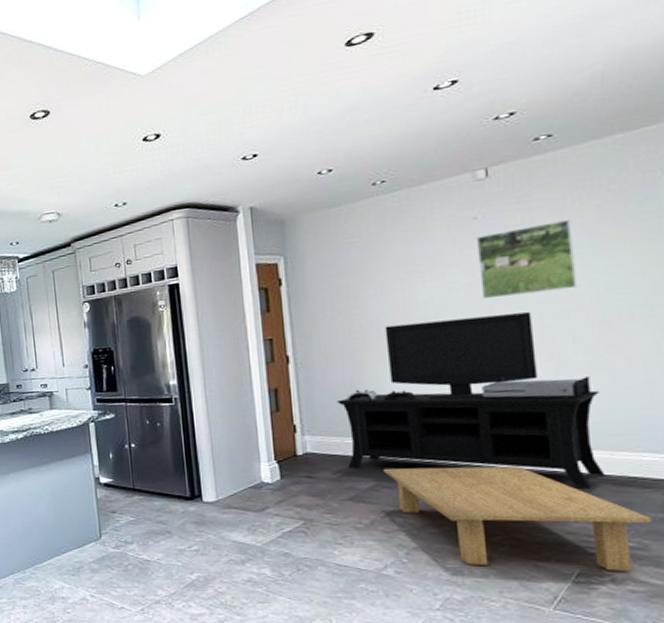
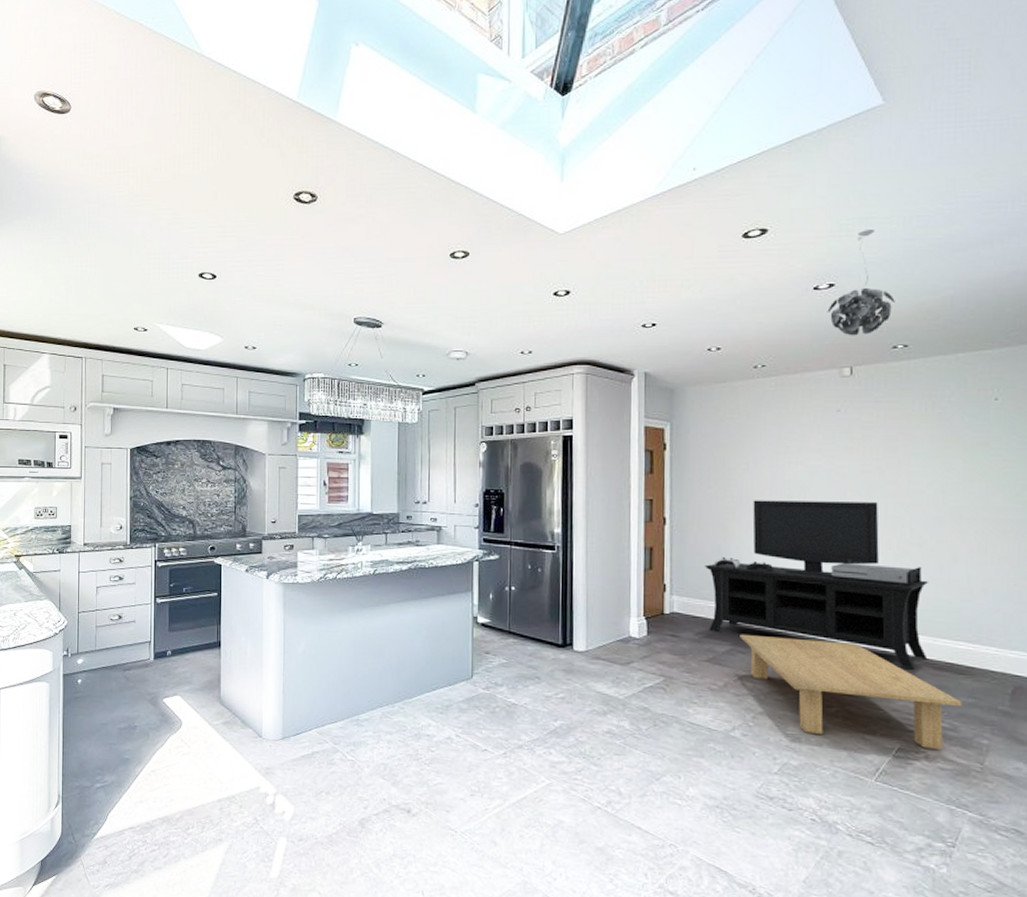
pendant light: none [451,12,532,135] -> present [827,230,895,336]
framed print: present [475,219,578,300] -> none [837,422,919,486]

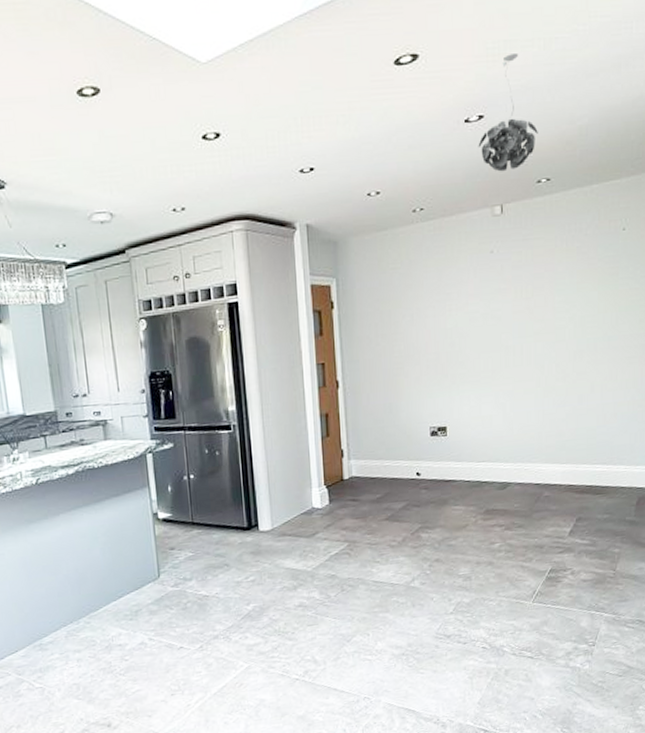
media console: present [704,500,928,670] -> none [378,342,572,497]
coffee table: present [740,634,963,750] -> none [414,480,600,571]

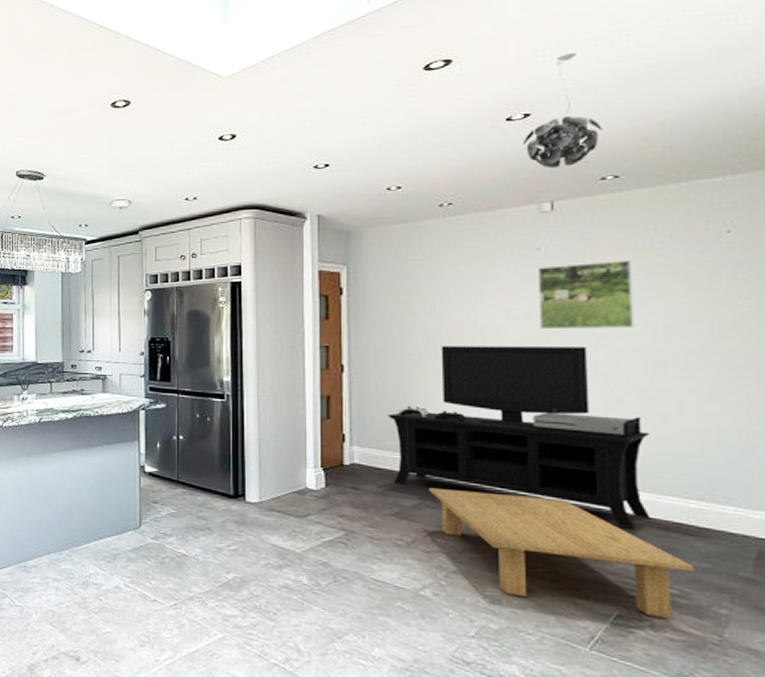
media console: none [378,342,572,497] -> present [387,346,651,529]
coffee table: none [414,480,600,571] -> present [429,487,695,618]
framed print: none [491,258,562,329] -> present [537,259,635,330]

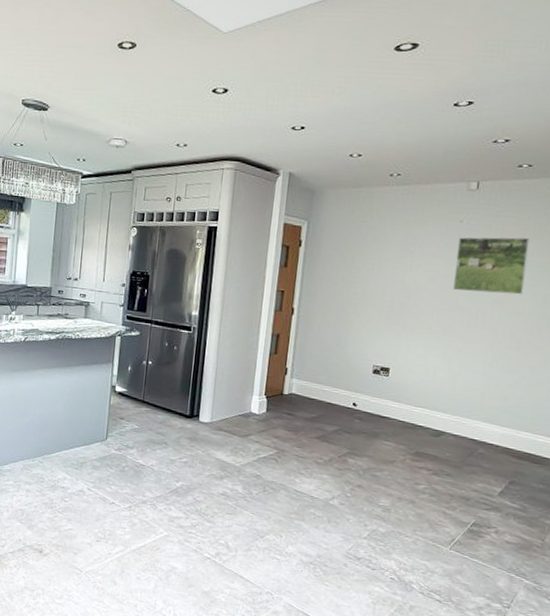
media console: present [387,346,651,529] -> none [321,298,520,457]
coffee table: present [429,487,695,618] -> none [348,416,534,526]
pendant light: present [522,53,602,169] -> none [463,52,527,153]

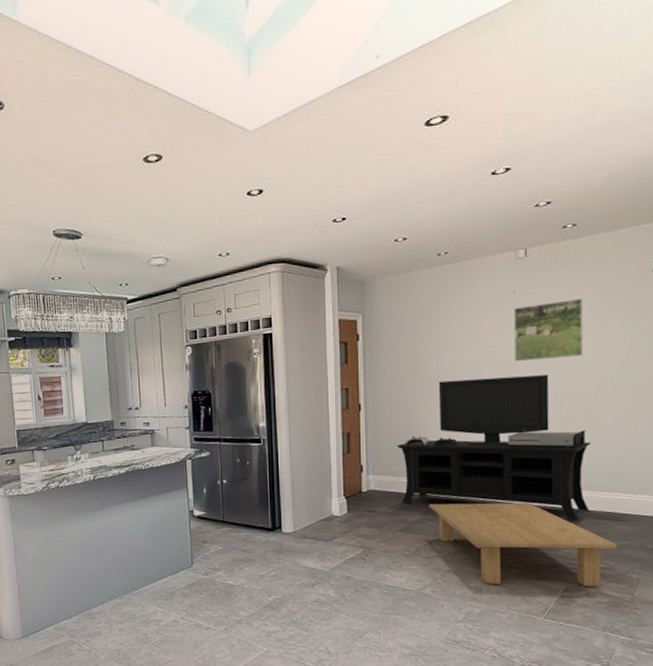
media console: none [321,298,520,457] -> present [396,375,591,521]
coffee table: none [348,416,534,526] -> present [429,502,618,587]

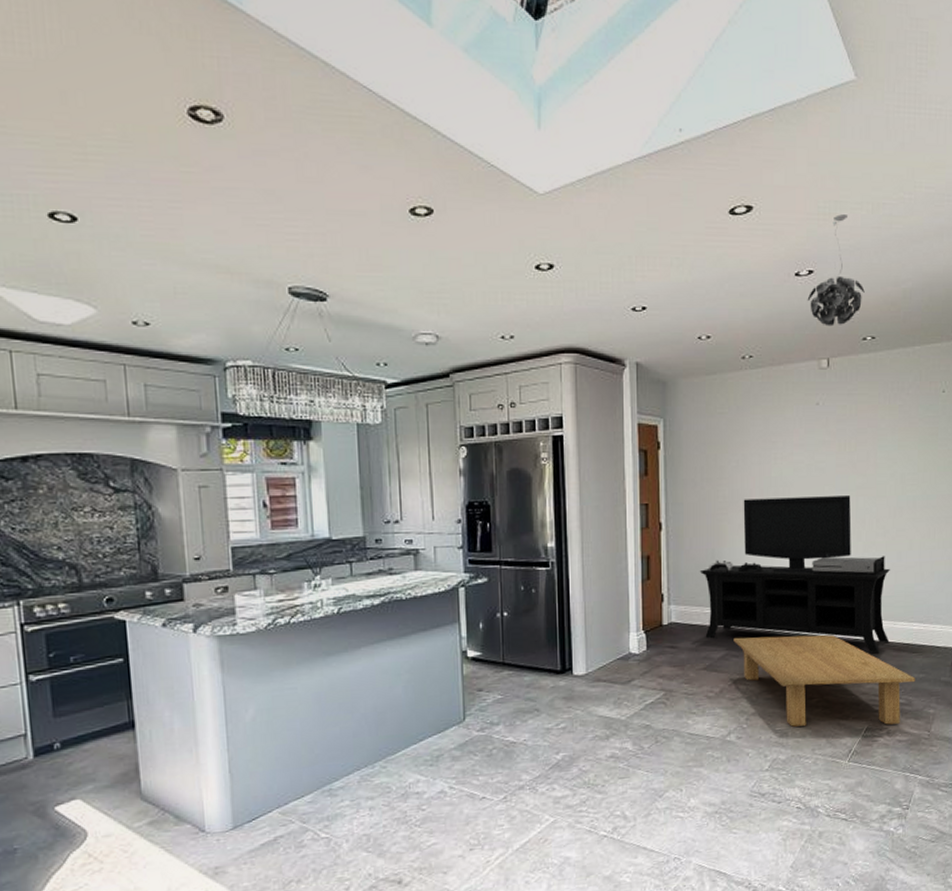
pendant light: none [504,111,565,219] -> present [807,214,865,327]
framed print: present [513,297,584,362] -> none [816,415,883,481]

